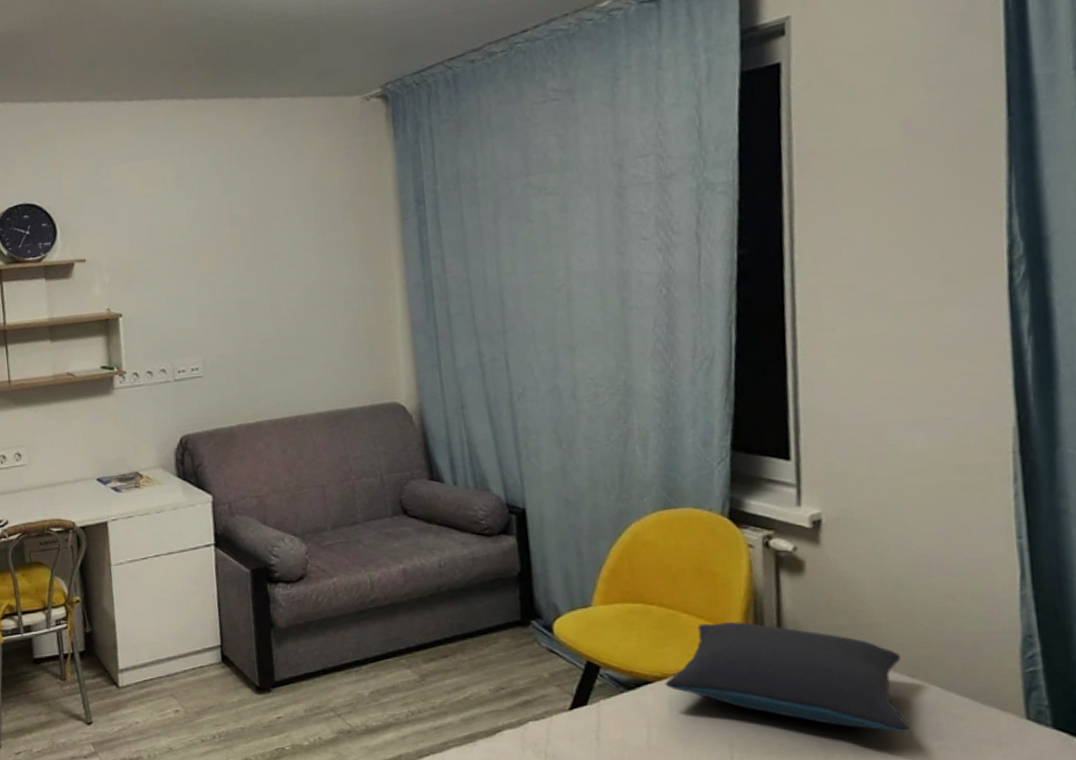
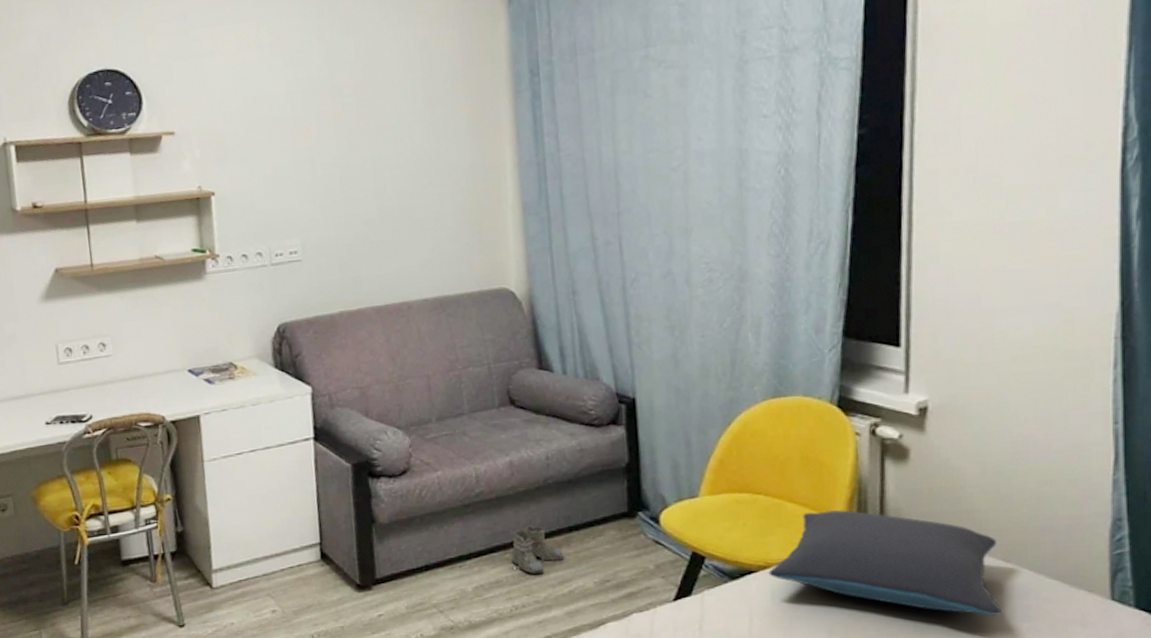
boots: none [404,632,458,680] -> present [508,525,564,574]

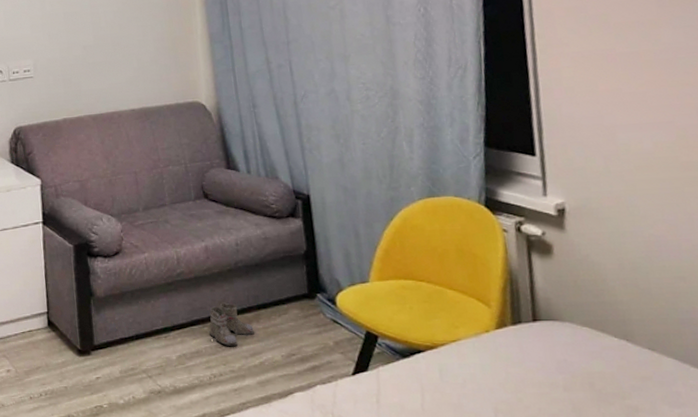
pillow: present [768,510,1001,616] -> none [435,298,653,401]

